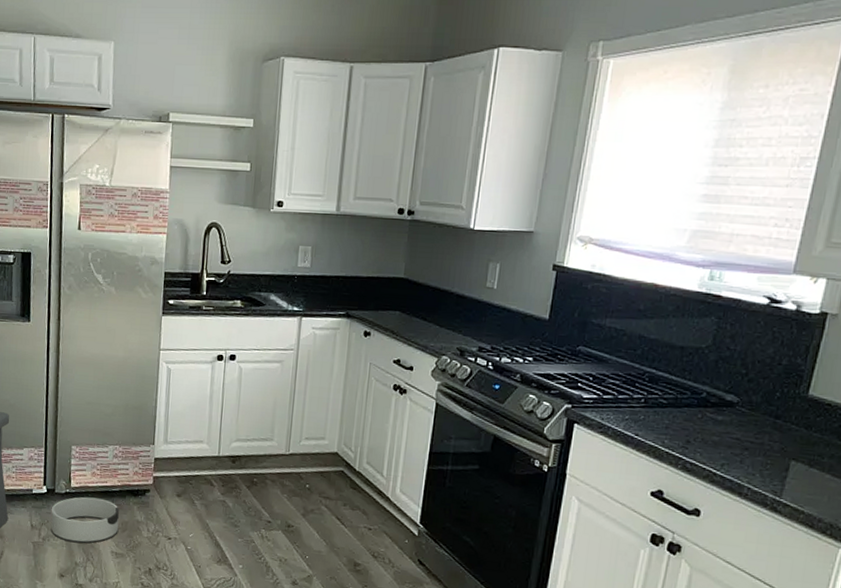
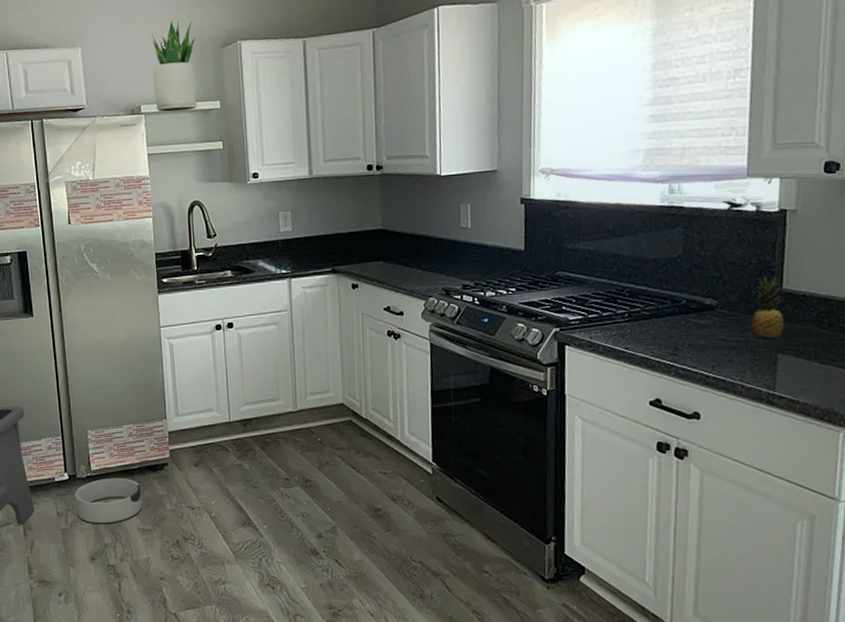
planter: none [185,26,237,125] -> present [151,20,197,112]
fruit: none [769,380,807,445] -> present [751,277,784,340]

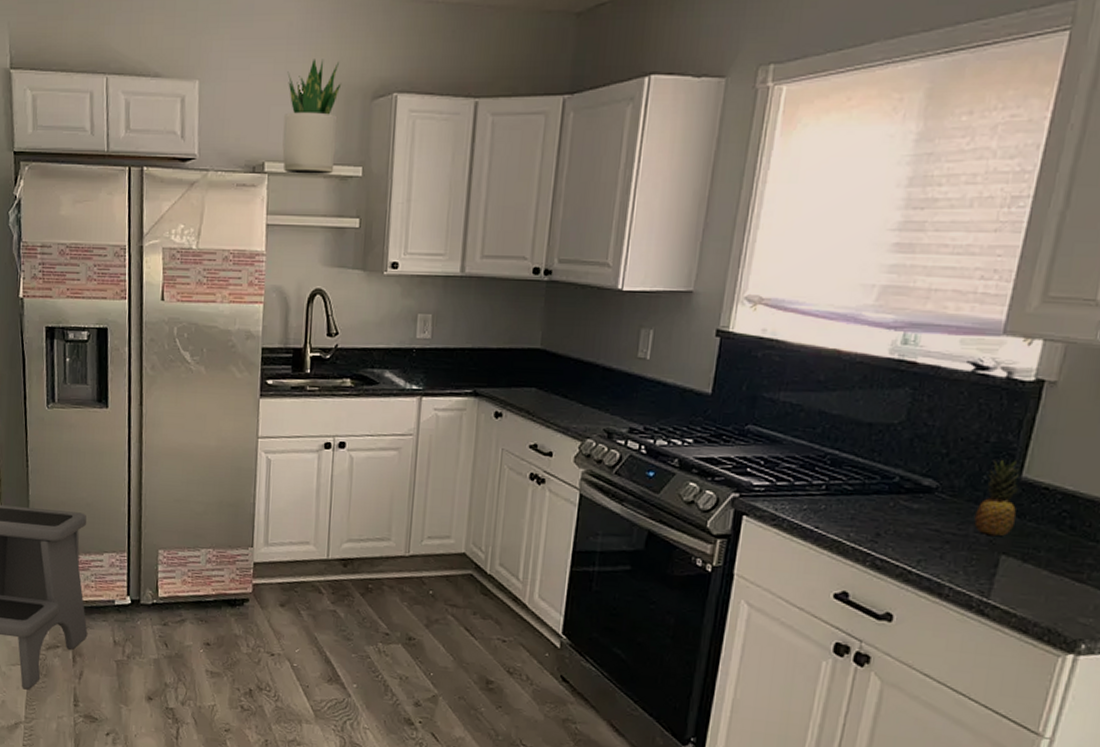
pet bowl: present [74,478,143,525] -> none [136,608,215,662]

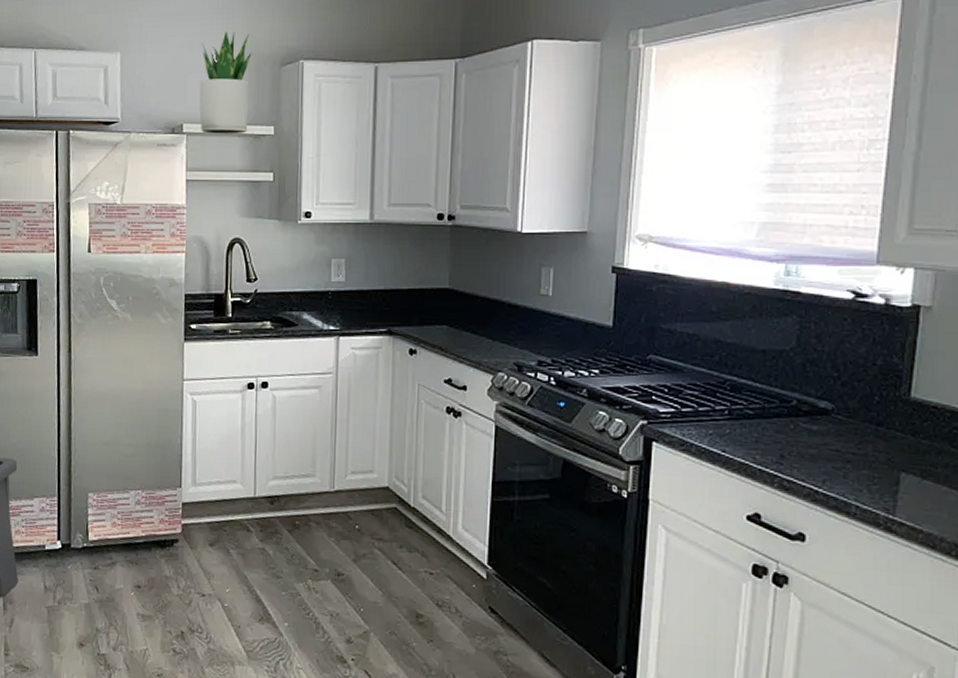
fruit: present [974,460,1020,537] -> none [872,382,909,455]

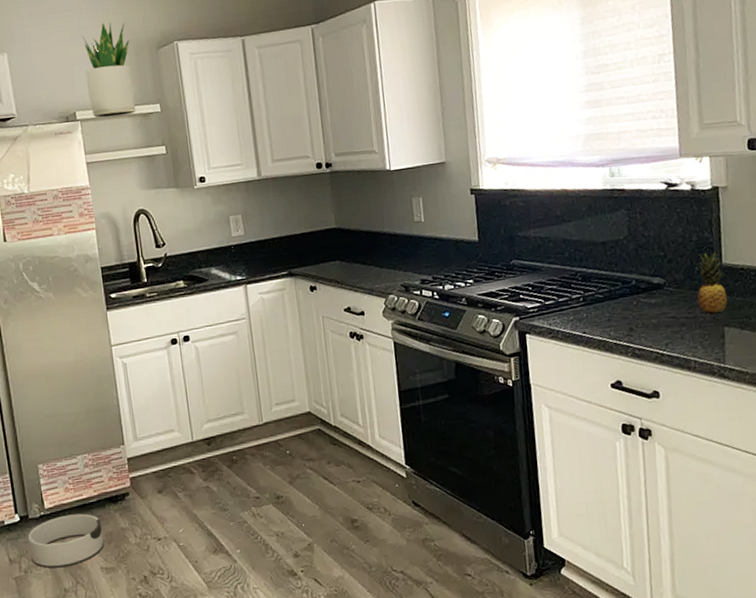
pet bowl: none [66,551,145,606] -> present [27,513,104,568]
fruit: none [872,382,909,455] -> present [697,252,727,314]

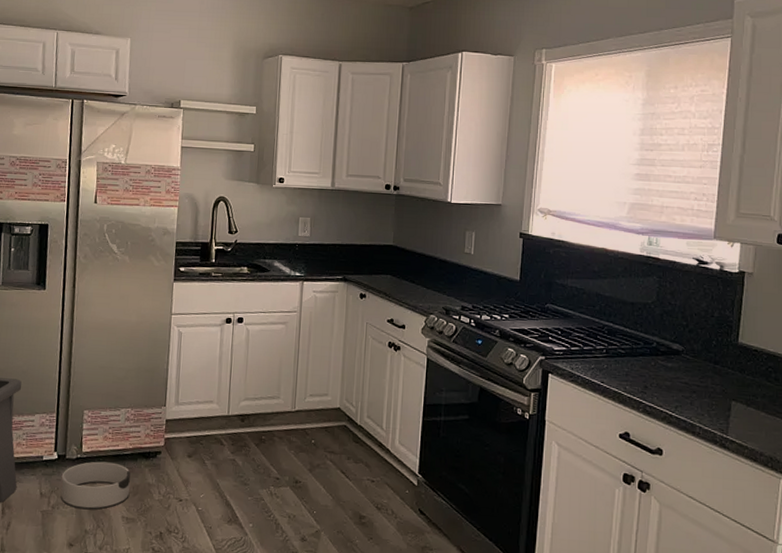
planter: present [82,22,136,118] -> none [194,28,241,111]
fruit: present [697,252,727,314] -> none [711,330,738,387]

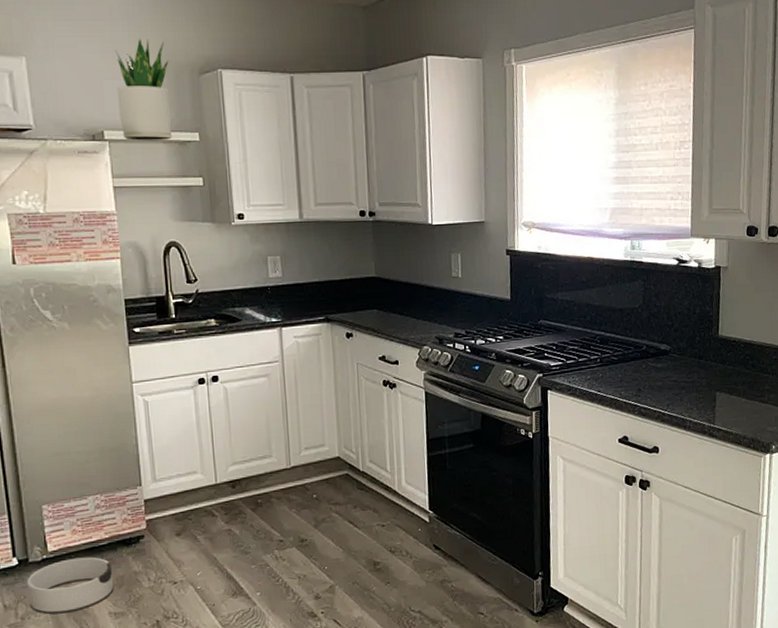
planter: none [194,28,241,111] -> present [115,39,172,141]

